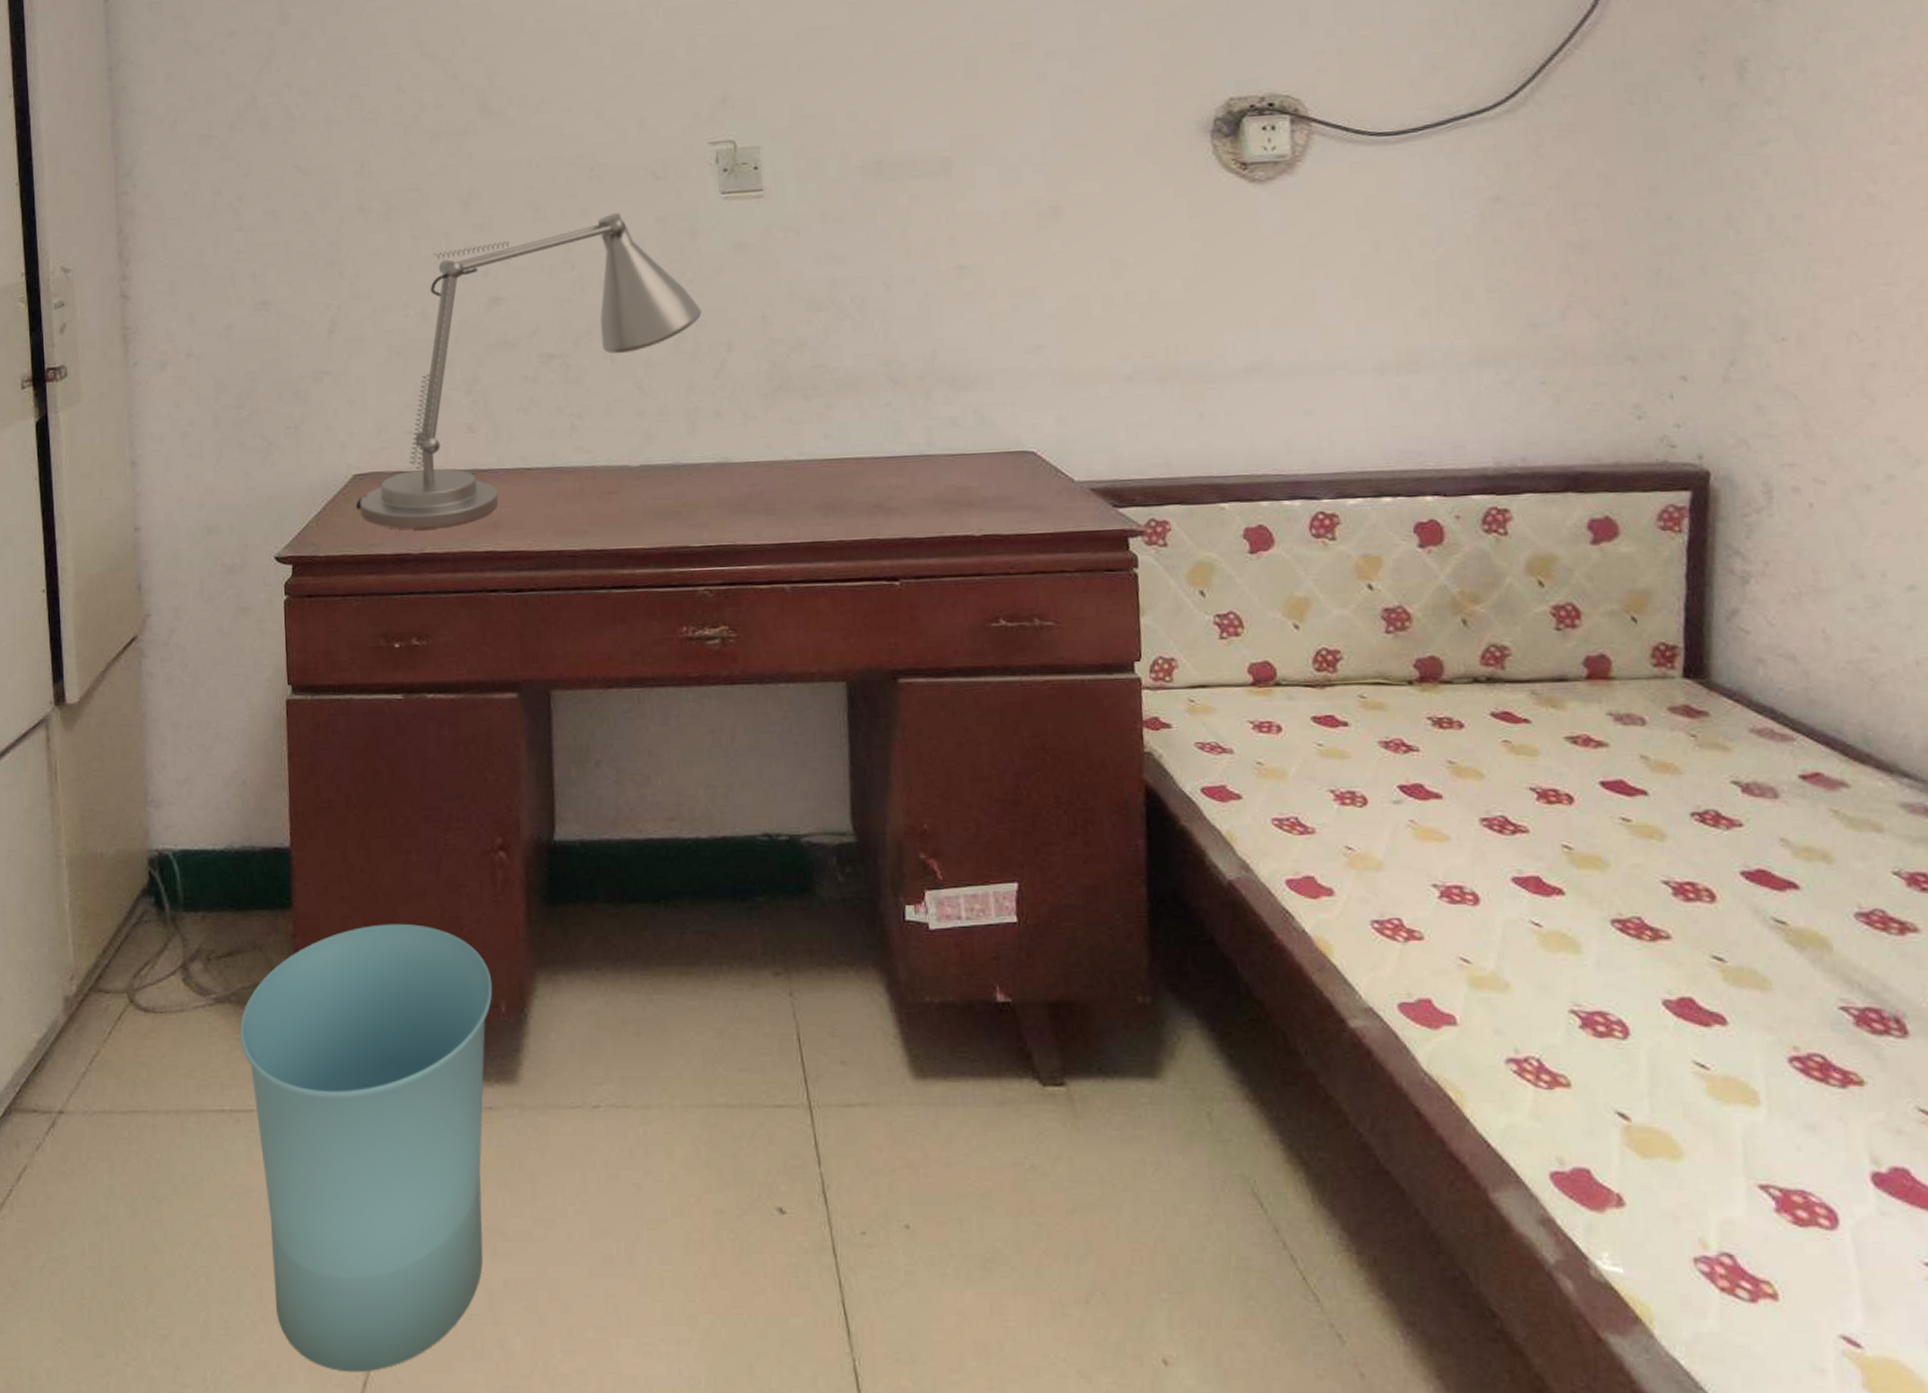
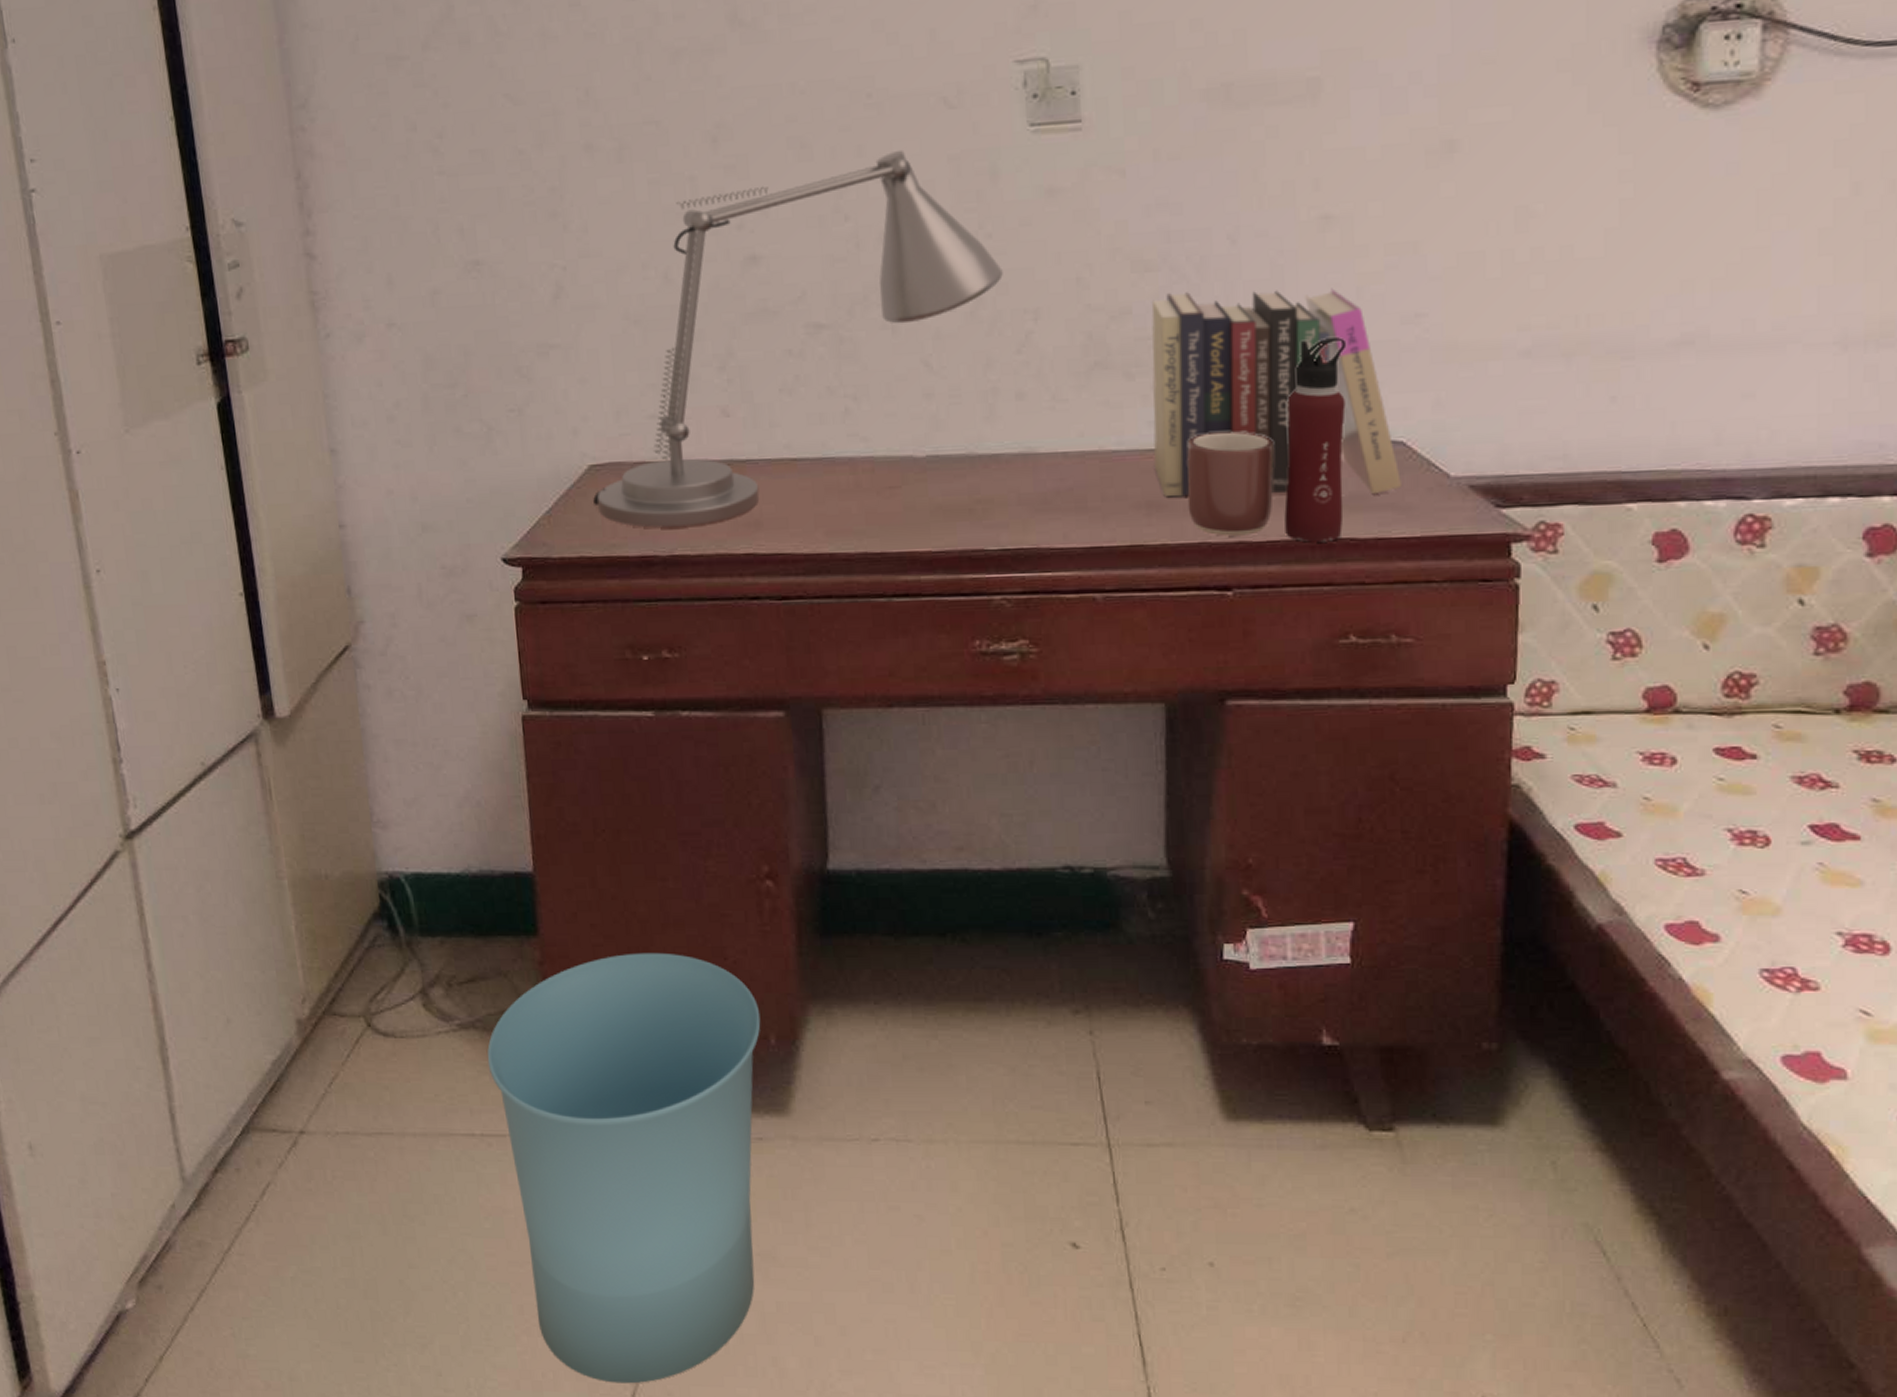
books: none [823,324,1036,500] -> present [1151,288,1403,497]
mug: none [856,443,930,534] -> present [1187,431,1275,537]
water bottle: none [937,364,989,539] -> present [1284,336,1347,543]

